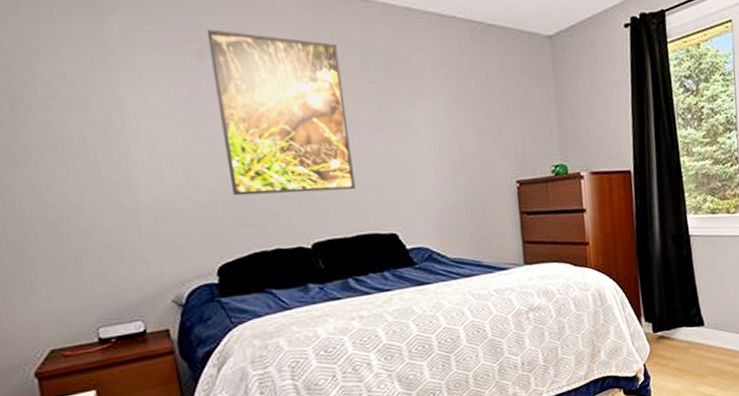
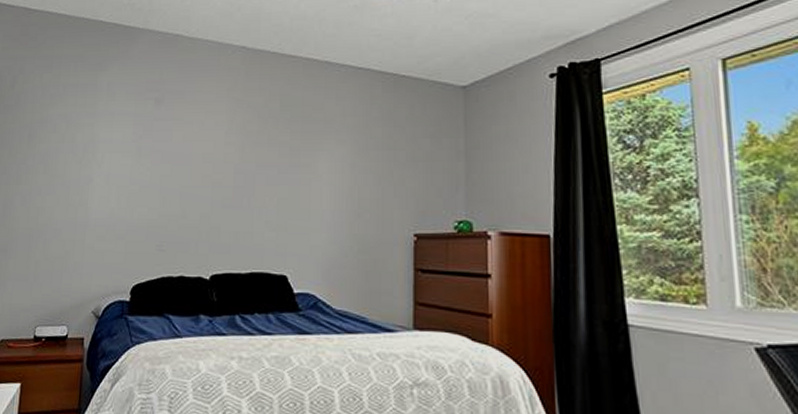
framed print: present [206,29,355,196] -> none [157,81,262,226]

